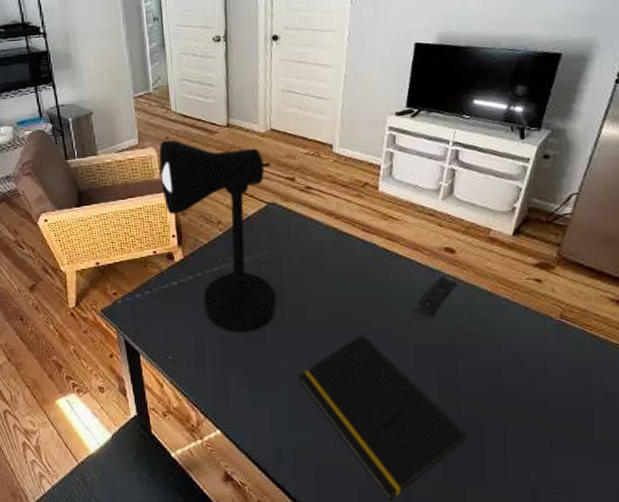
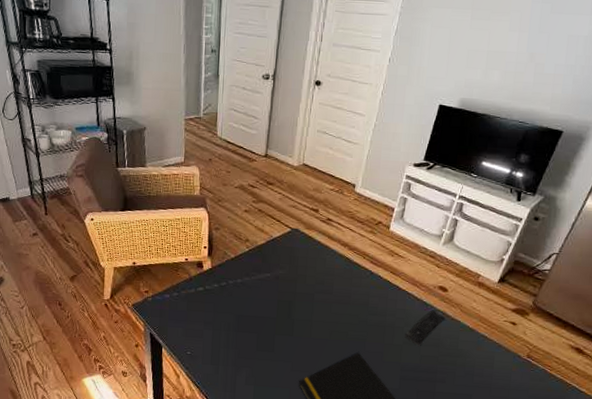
desk lamp: present [159,140,276,333] -> none [200,162,300,339]

